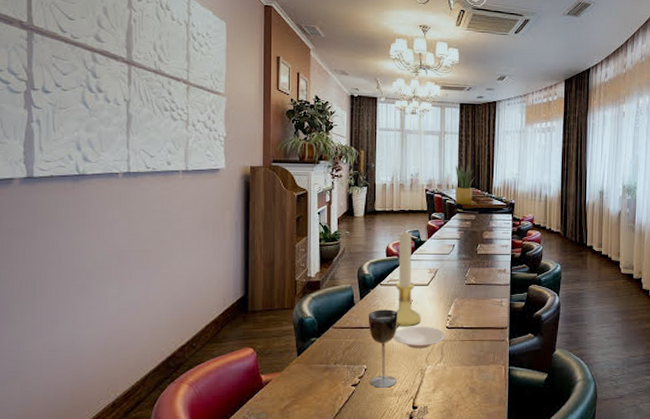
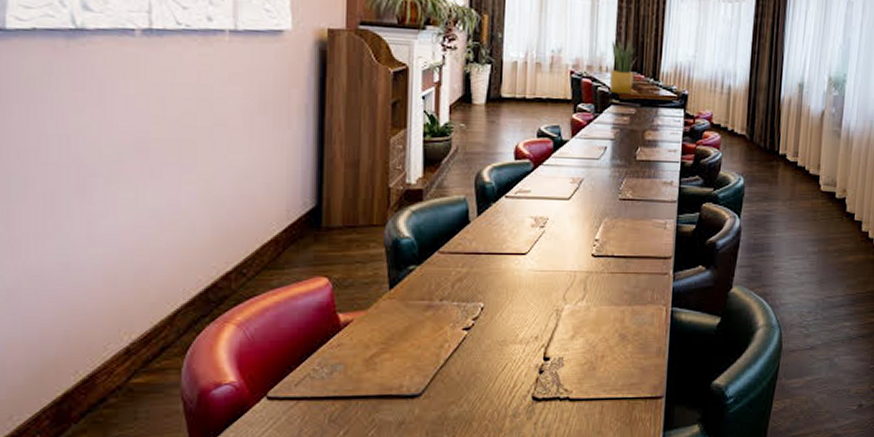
wine glass: present [368,310,399,388] -> none [487,230,529,333]
saucer: present [392,326,446,349] -> none [520,252,591,282]
candle holder: present [395,229,421,326] -> none [524,123,559,252]

